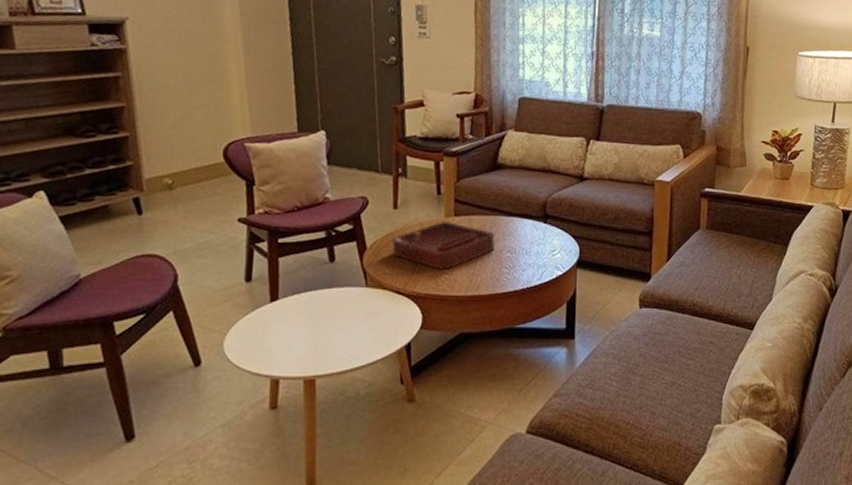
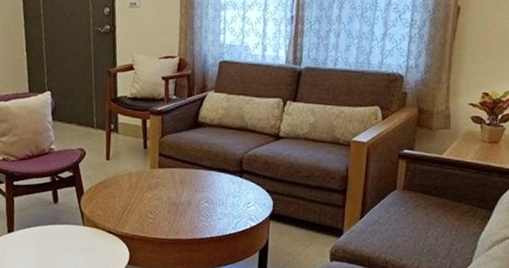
decorative tray: present [392,221,496,271] -> none [104,172,195,216]

